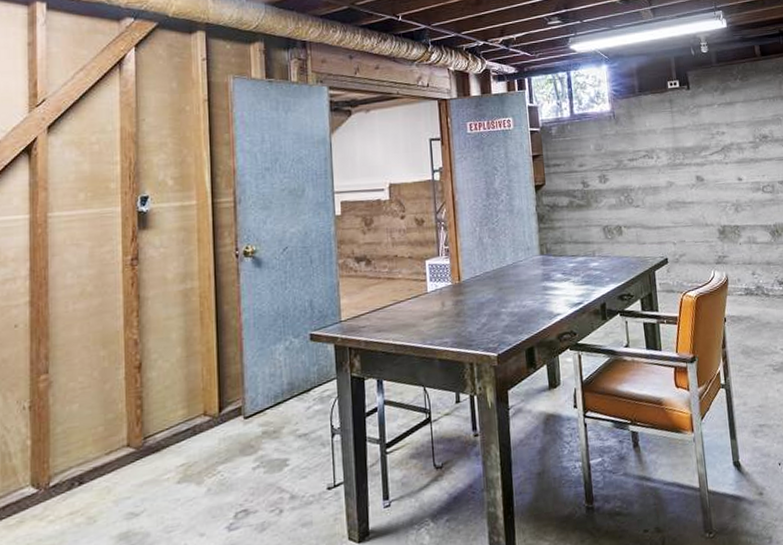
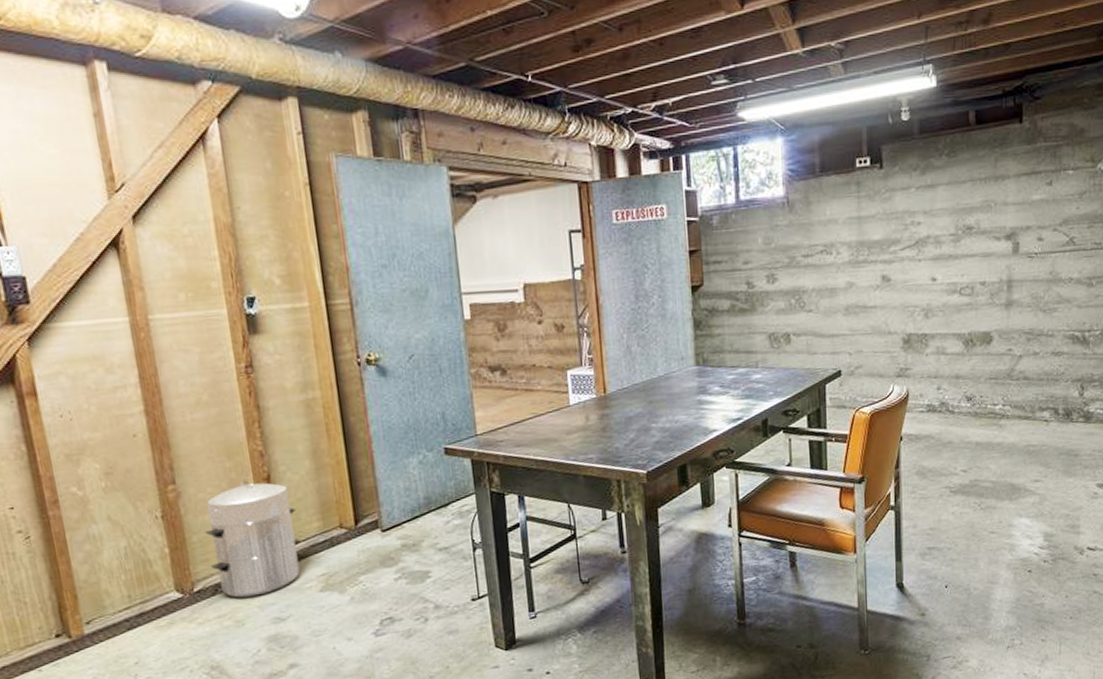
waste bin: none [70,368,163,492] -> present [204,480,300,598]

